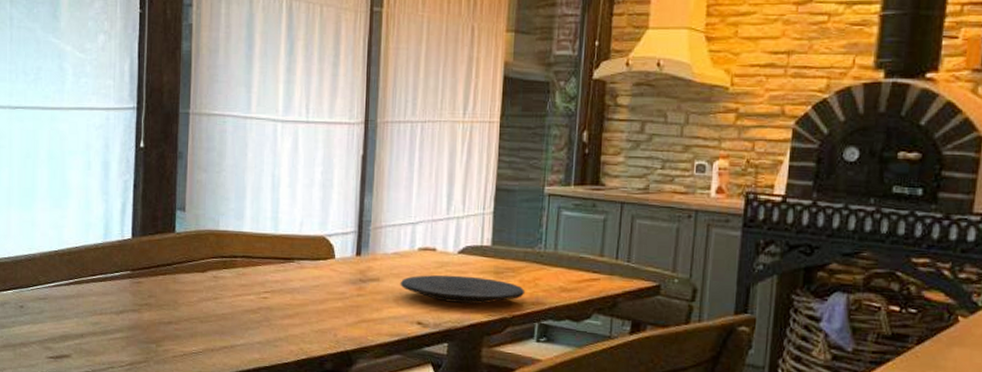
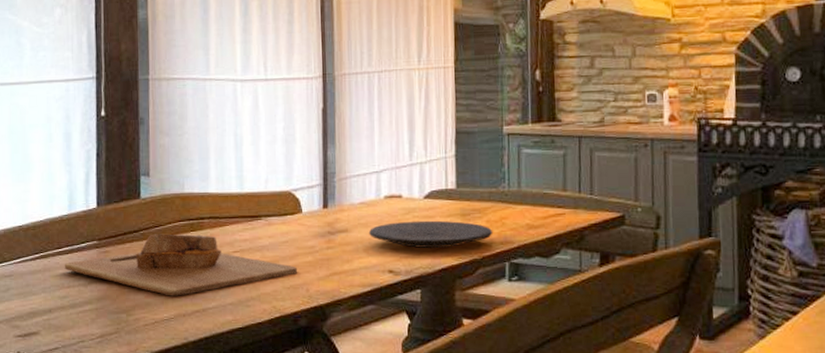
cutting board: none [97,268,327,331] -> present [64,234,298,296]

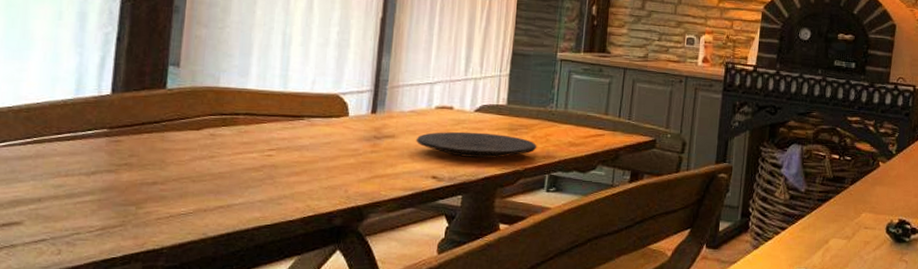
cutting board: present [64,234,298,296] -> none [63,126,338,191]

